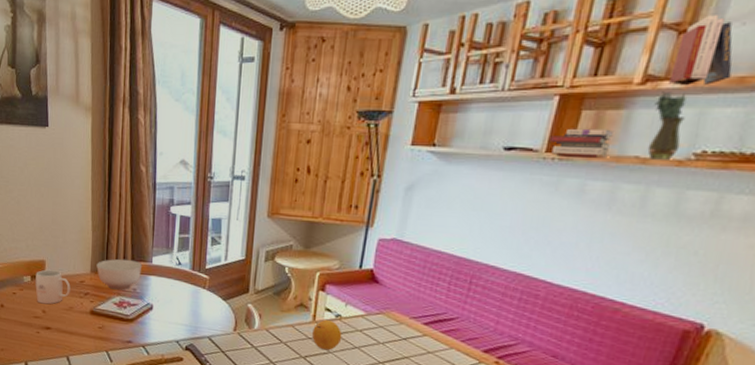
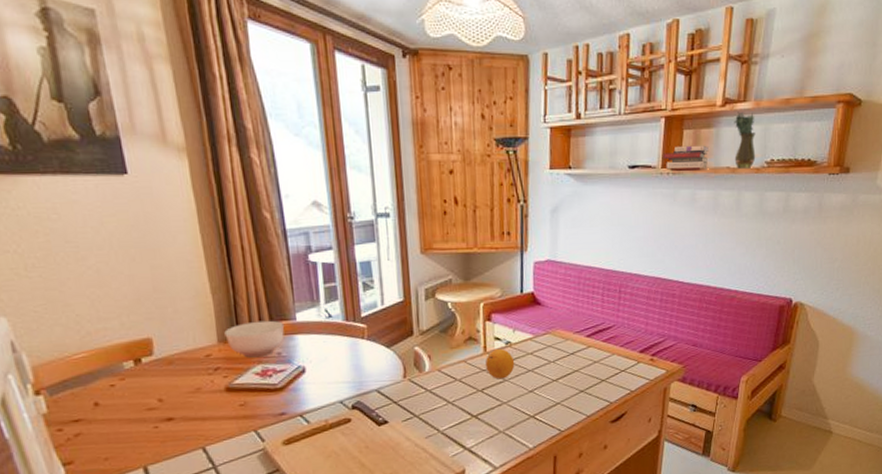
mug: present [35,269,71,304] -> none [140,347,194,392]
books: present [669,15,733,86] -> none [741,49,780,107]

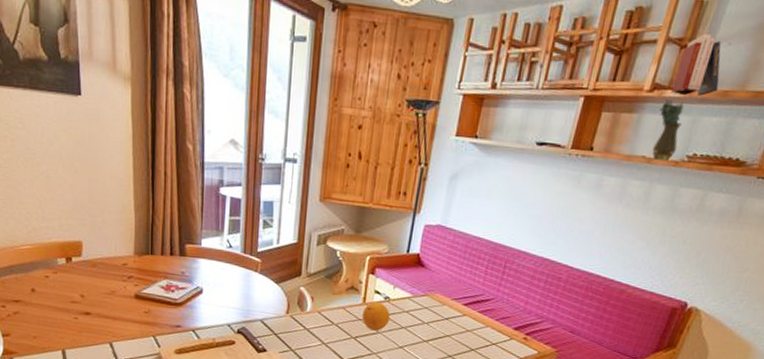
bowl: present [224,320,285,358] -> none [140,240,191,273]
books: present [663,145,709,172] -> none [575,128,626,158]
books: none [741,49,780,107] -> present [671,34,721,96]

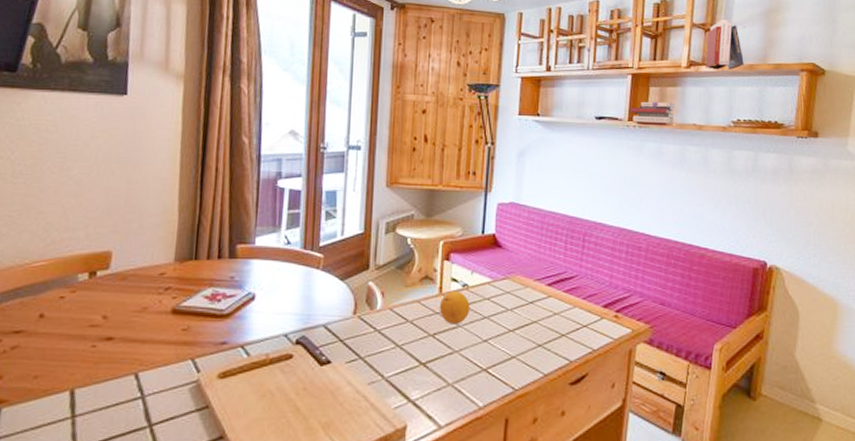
books: none [575,128,626,158] -> present [629,101,675,127]
vase: present [652,99,684,162] -> none [699,74,722,128]

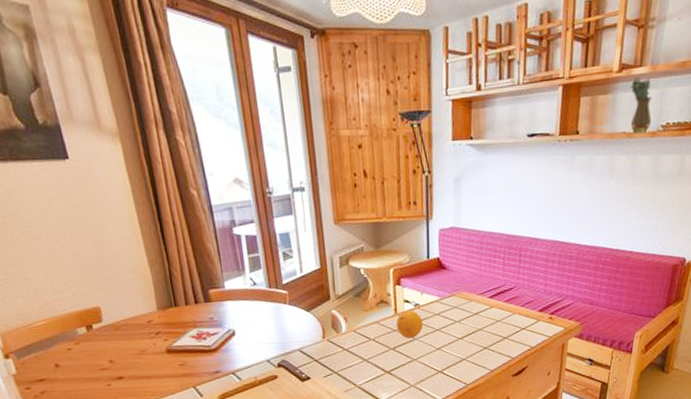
books: present [629,101,675,127] -> none [561,111,605,139]
vase: none [699,74,722,128] -> present [630,77,652,134]
books: present [705,20,744,70] -> none [638,12,677,72]

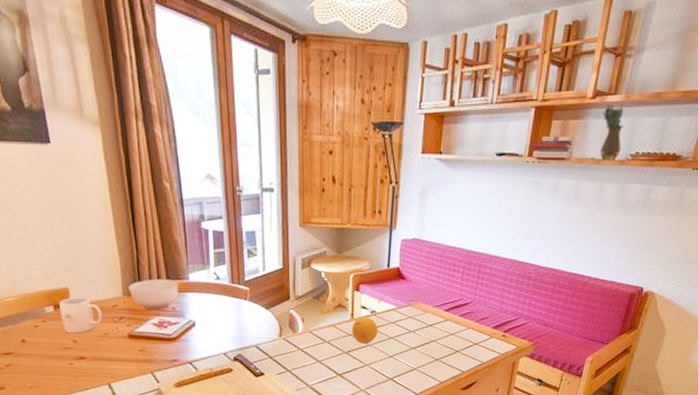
mug: none [91,314,139,354] -> present [59,297,103,334]
bowl: none [162,288,215,323] -> present [128,278,179,310]
books: none [561,111,605,139] -> present [530,135,575,161]

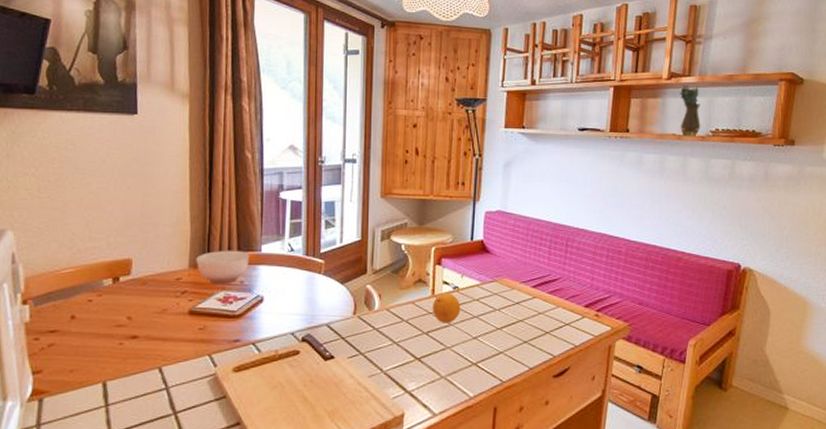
mug: present [59,297,103,334] -> none [118,269,164,309]
books: present [530,135,575,161] -> none [611,112,655,137]

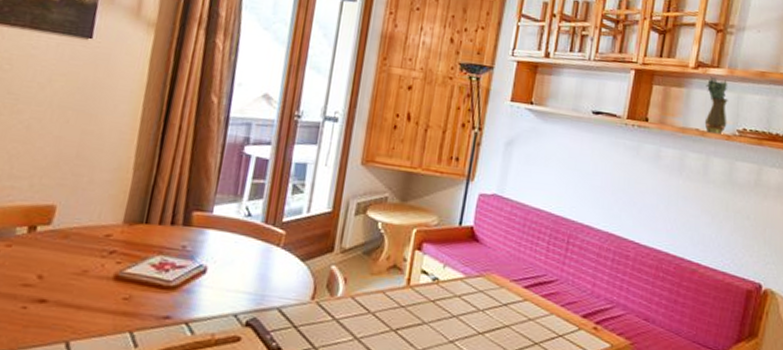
bowl: present [196,250,250,284] -> none [132,206,199,248]
fruit: present [432,292,461,323] -> none [405,283,439,321]

